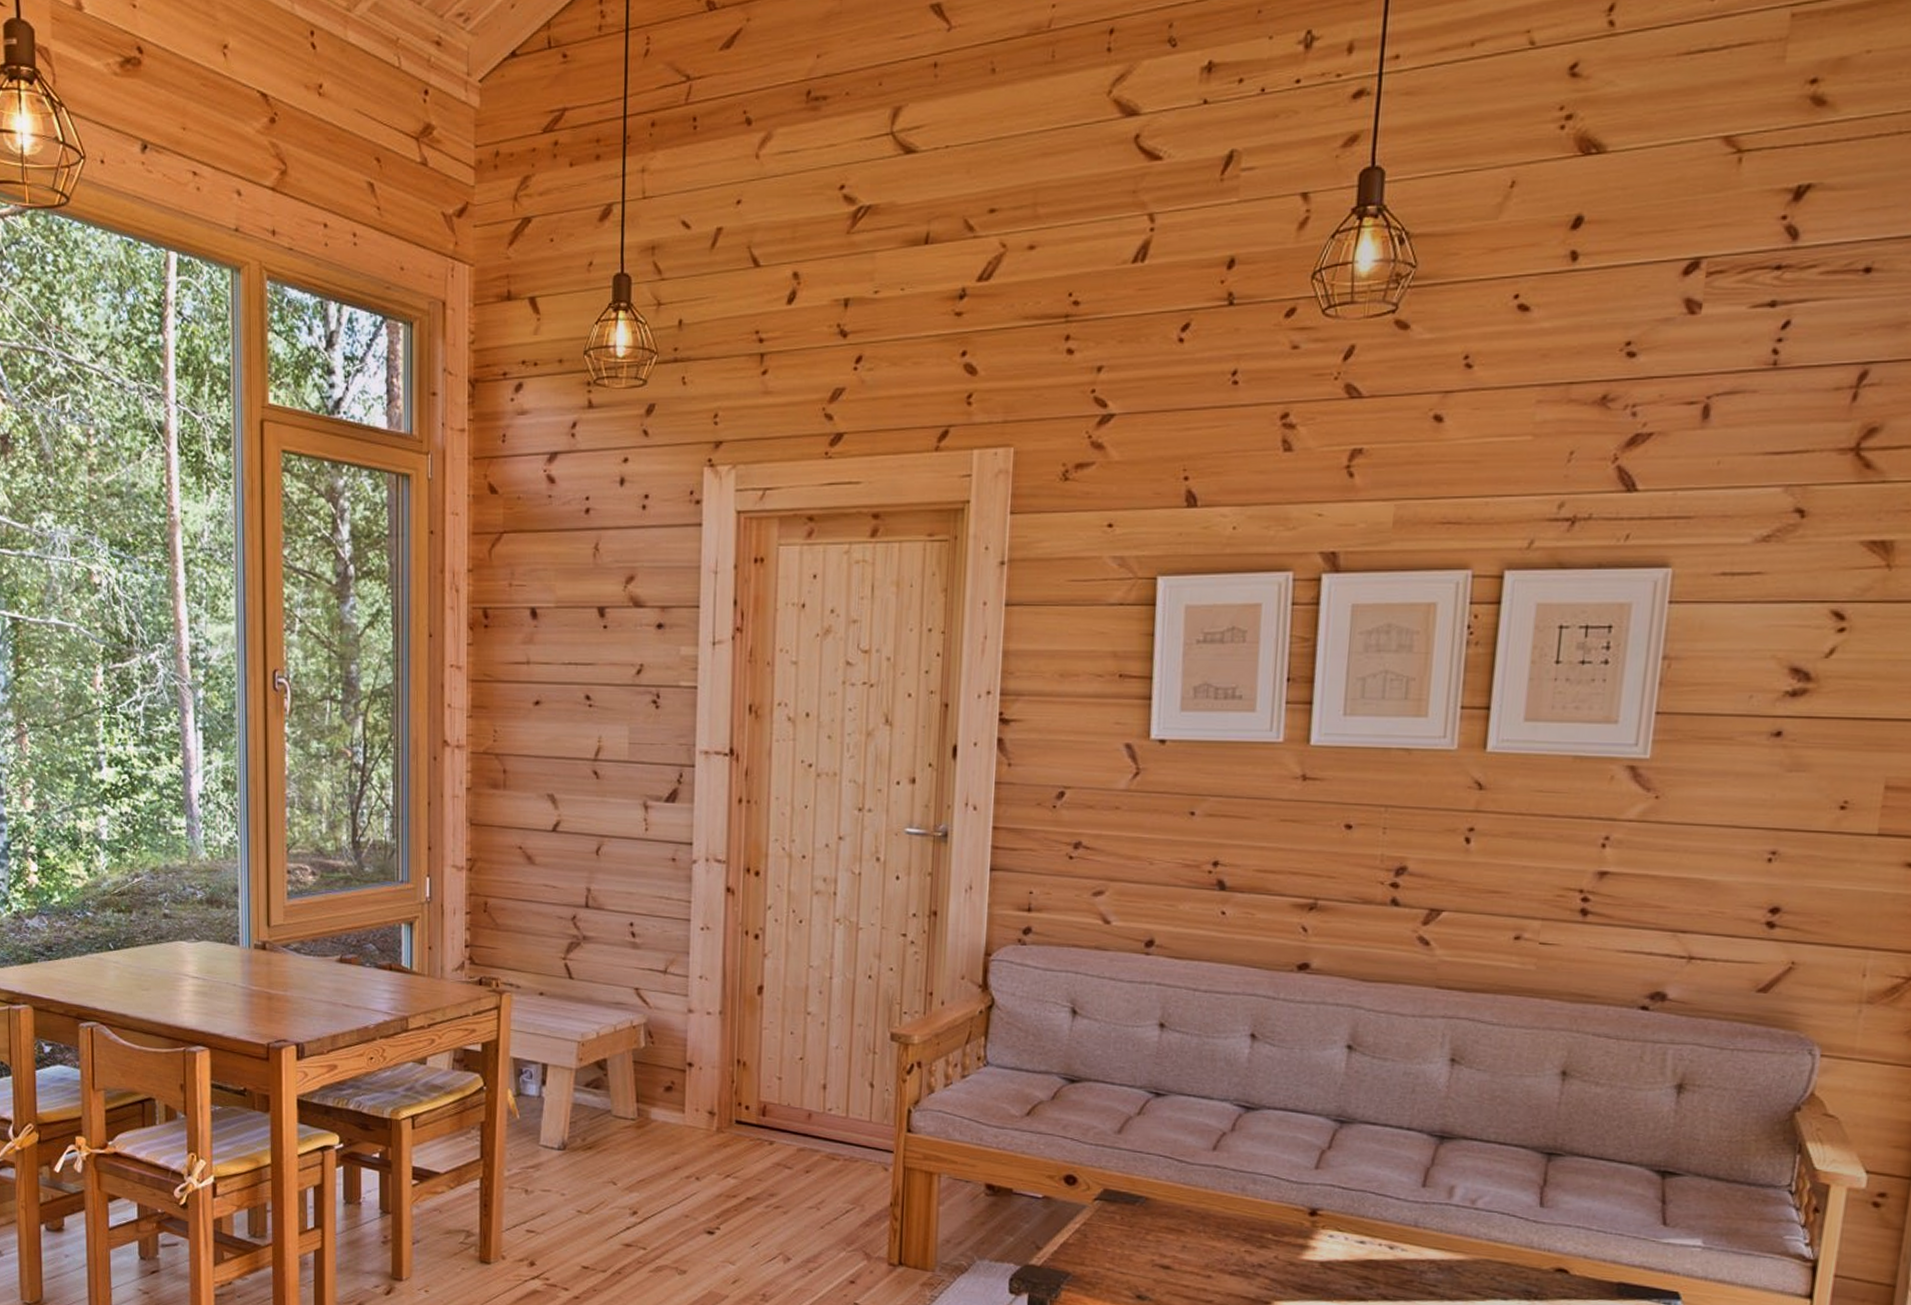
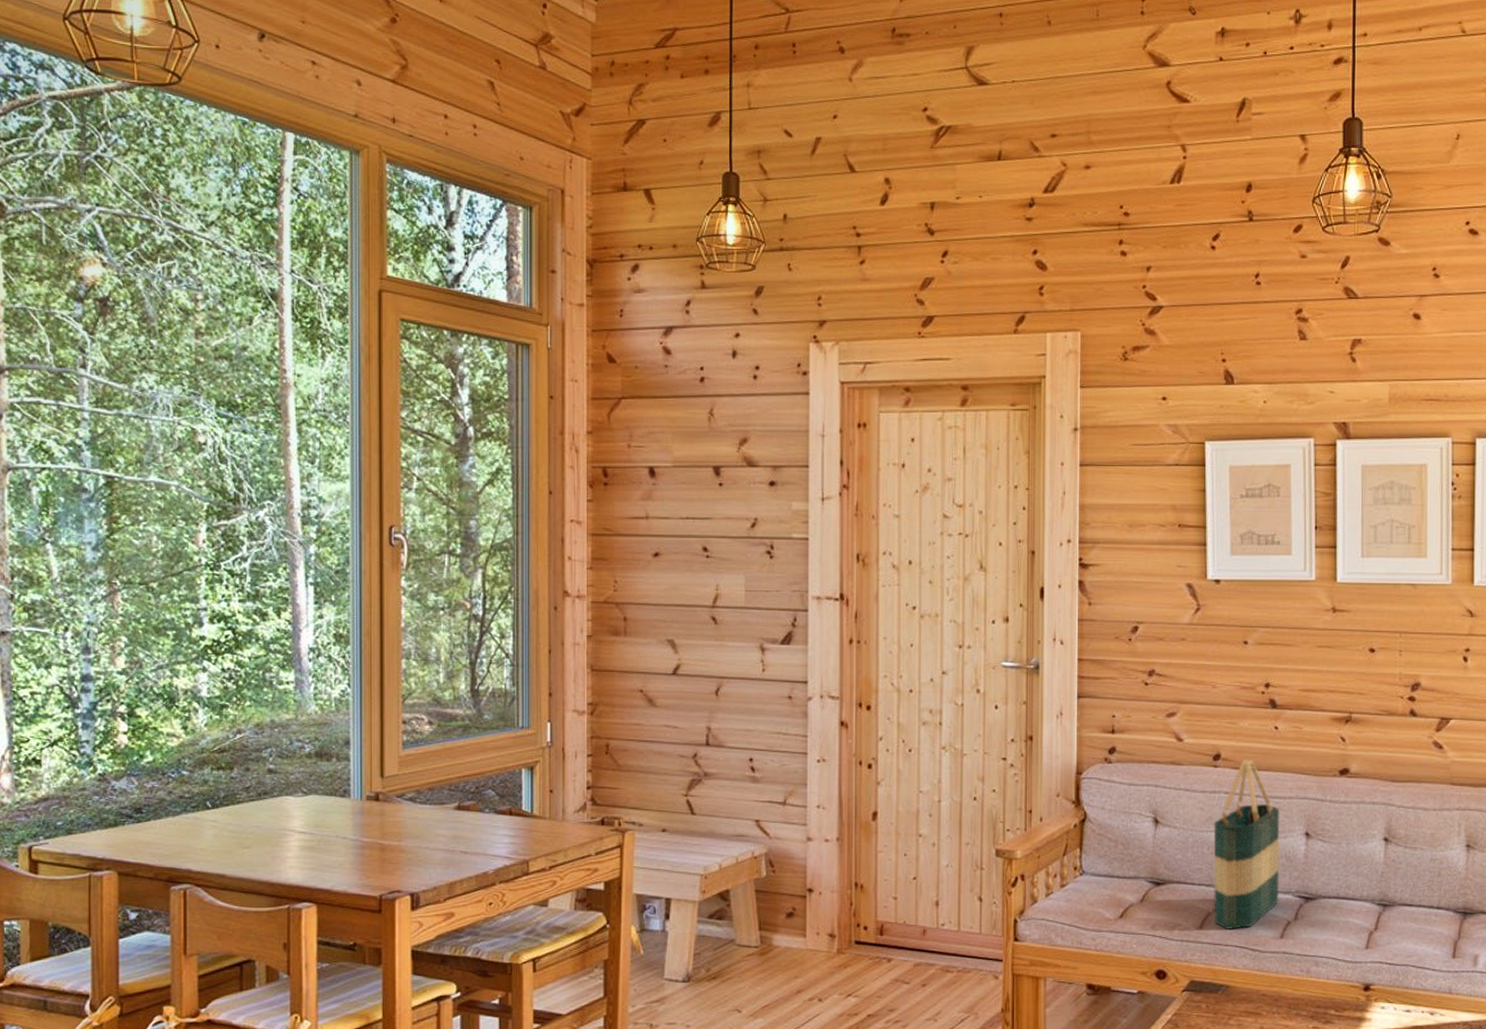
tote bag: none [1135,947,1221,1137] -> present [1213,759,1279,929]

